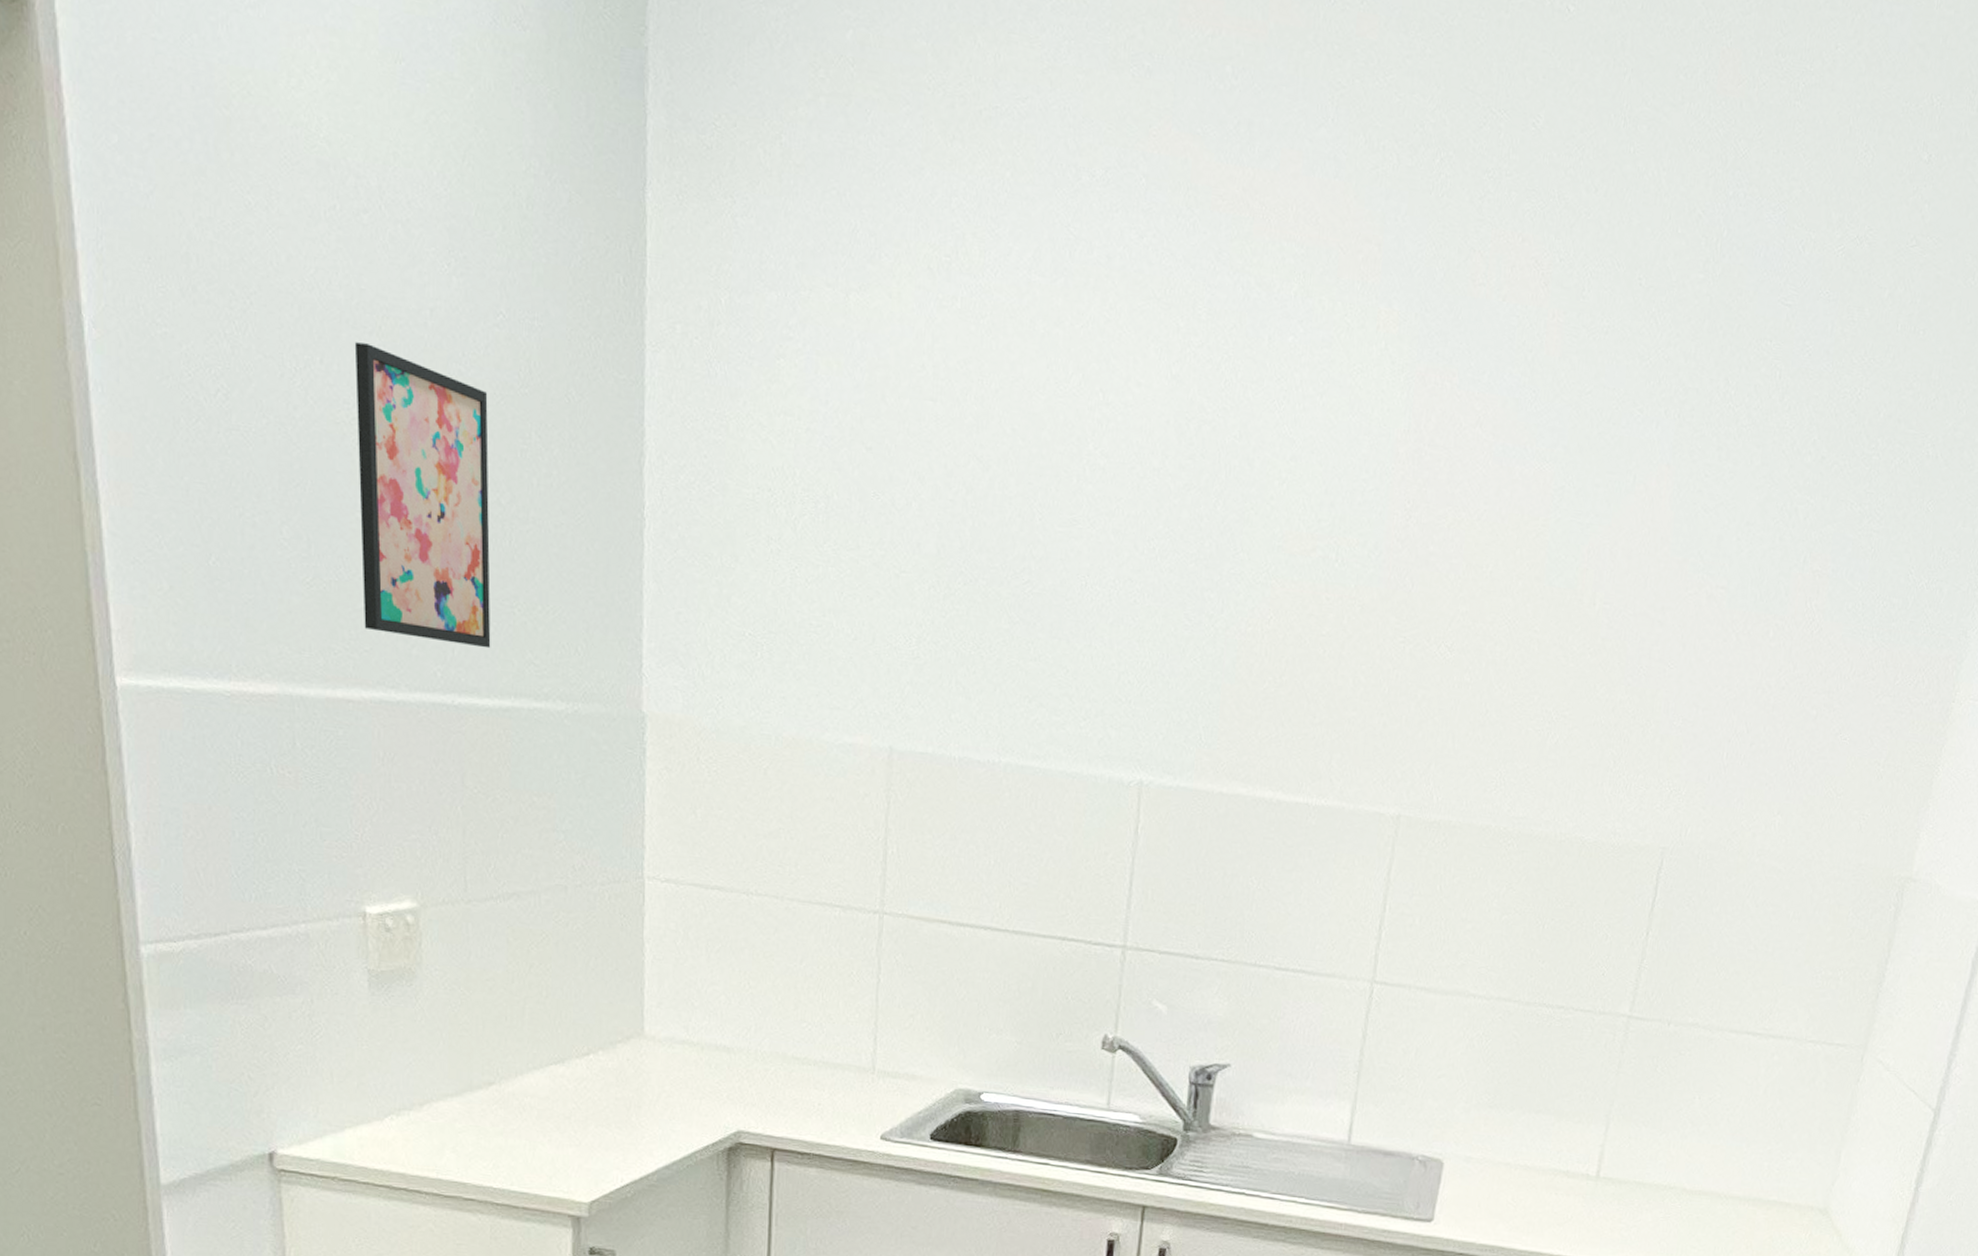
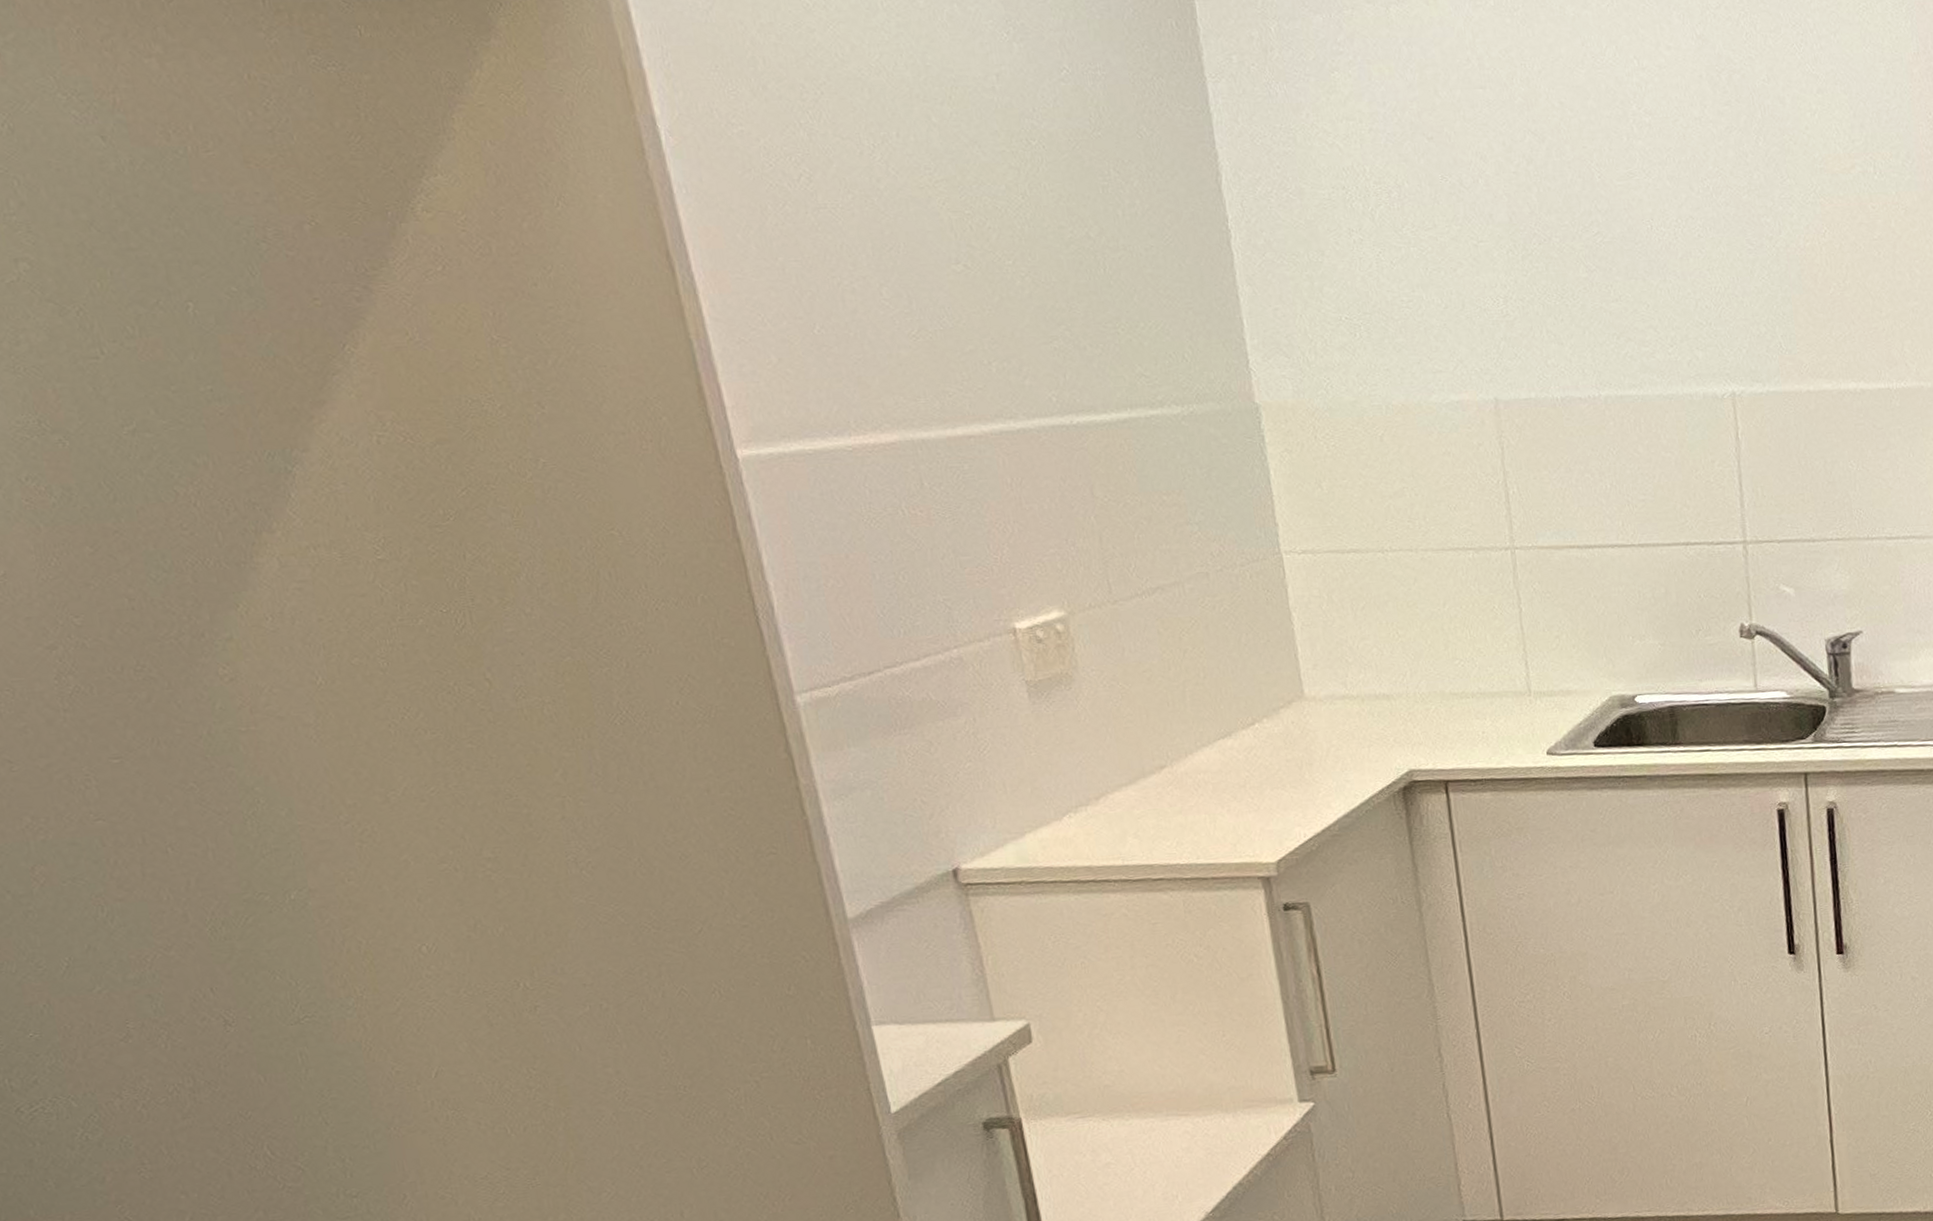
wall art: present [354,342,491,649] -> none [927,113,1101,370]

